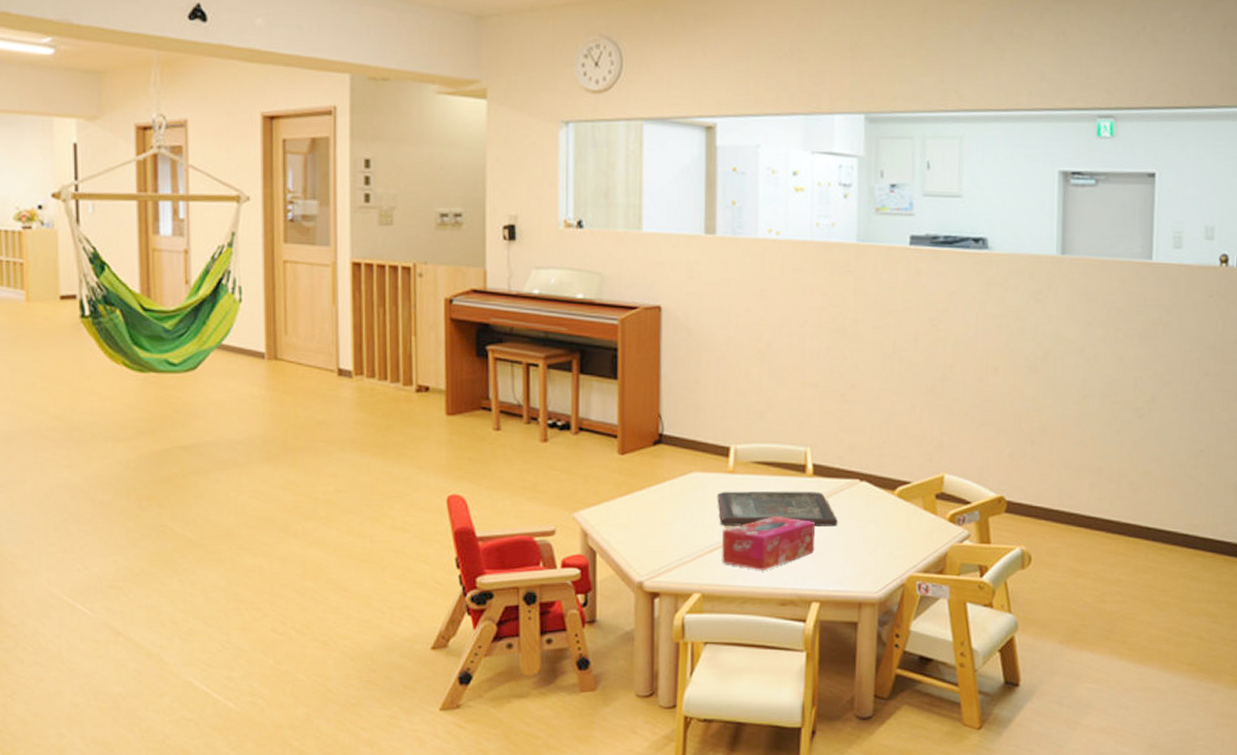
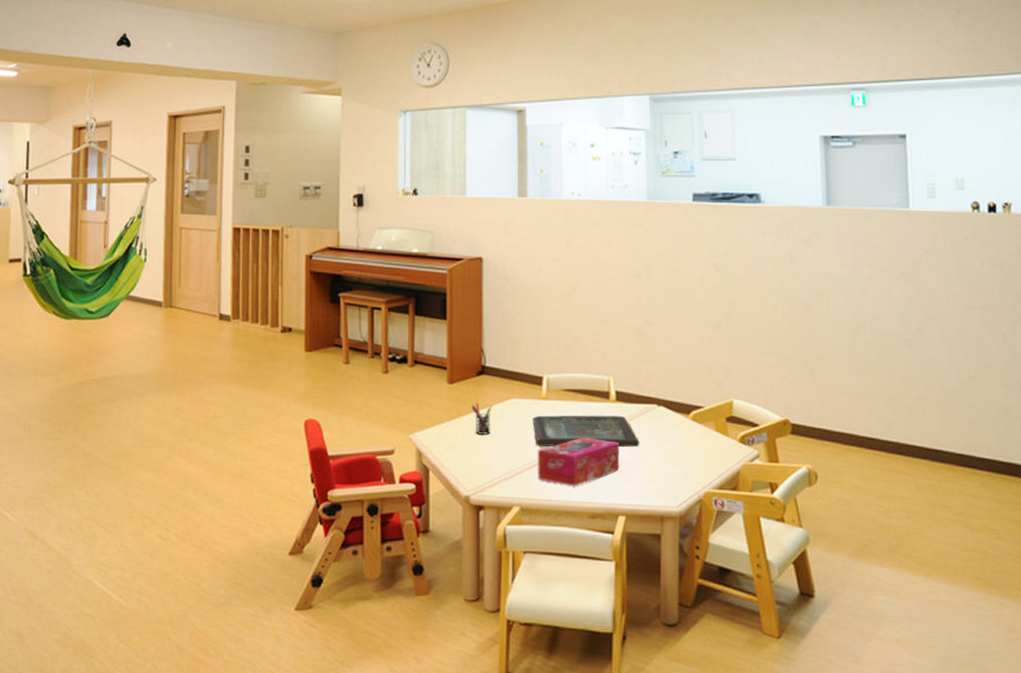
pen holder: none [646,476,671,513] -> present [471,402,492,435]

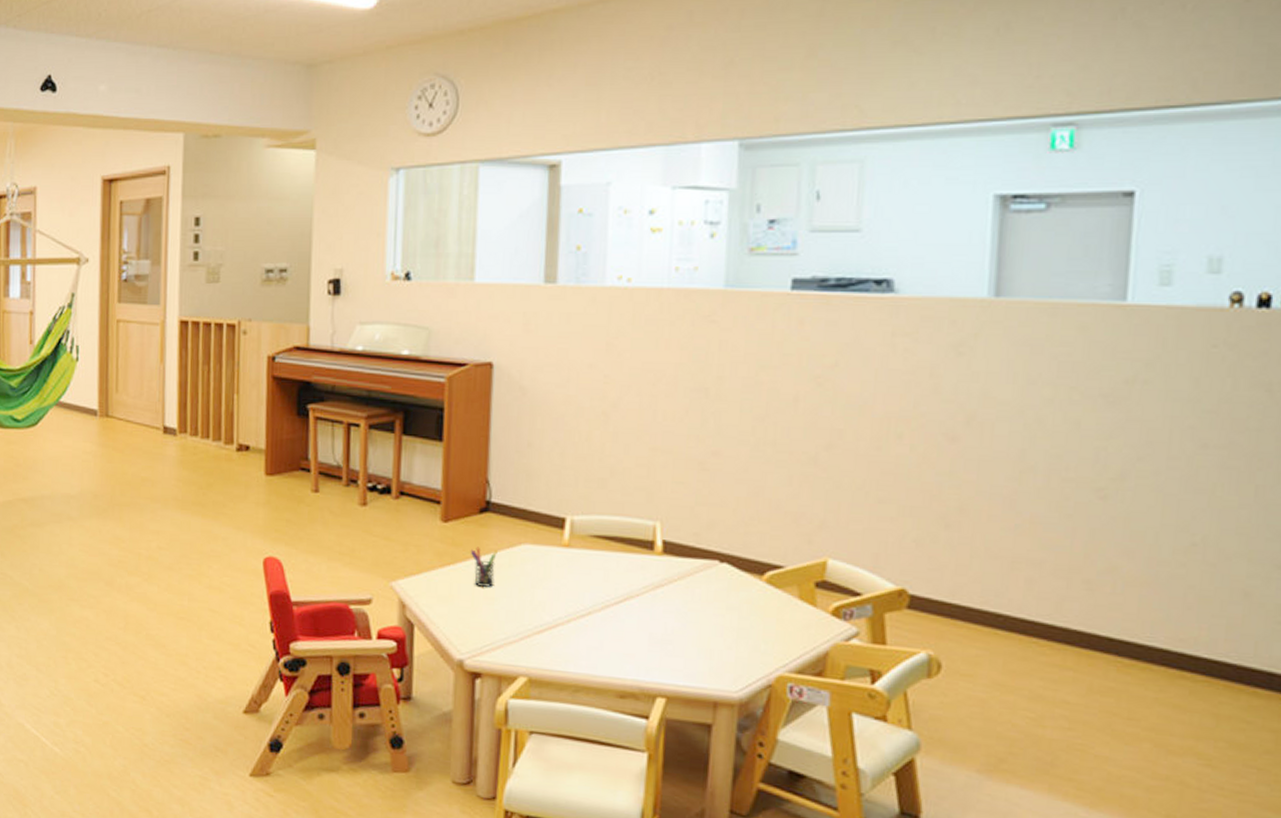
board game: present [533,415,639,447] -> none [549,566,691,613]
tissue box: present [538,438,620,486] -> none [552,597,663,657]

